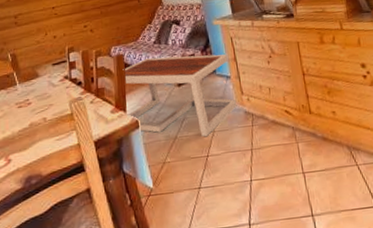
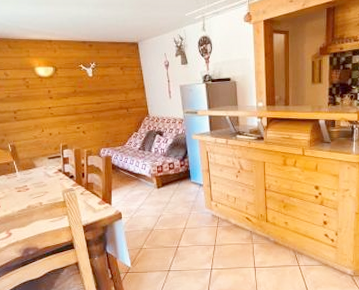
coffee table: present [123,54,238,137] -> none [110,162,207,232]

